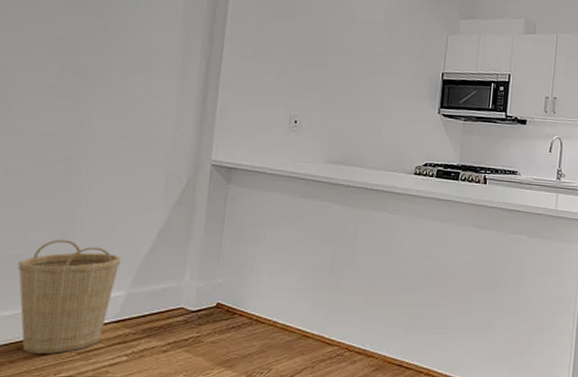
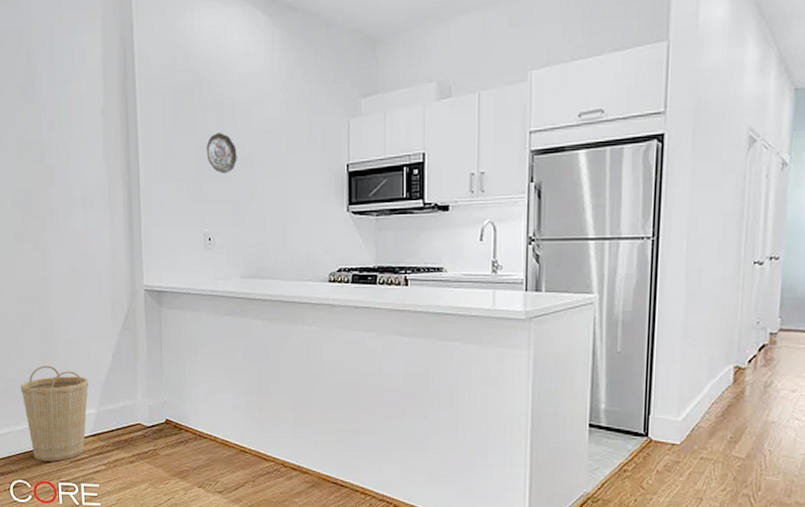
decorative plate: none [303,23,336,63] -> present [206,133,237,174]

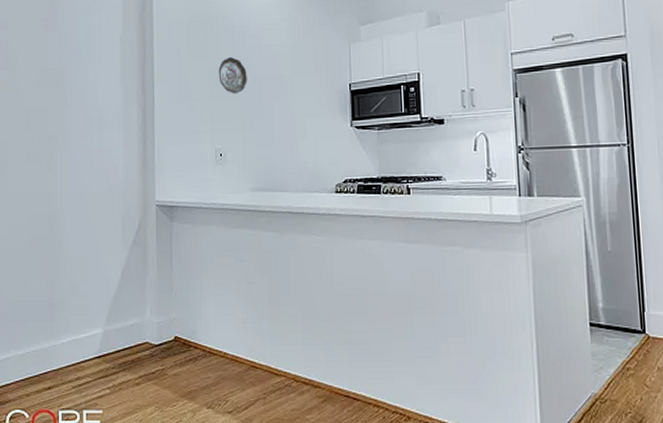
basket: present [20,365,89,462] -> none [24,285,97,388]

